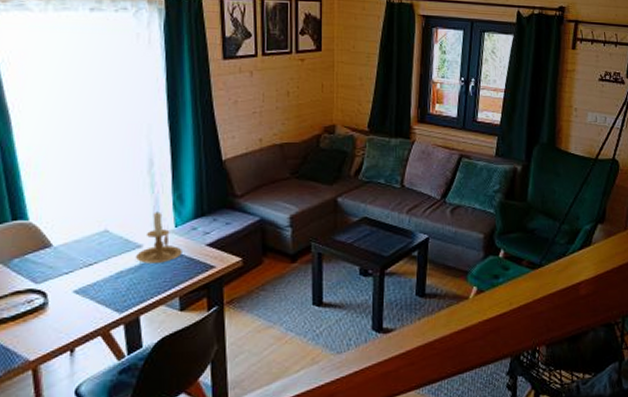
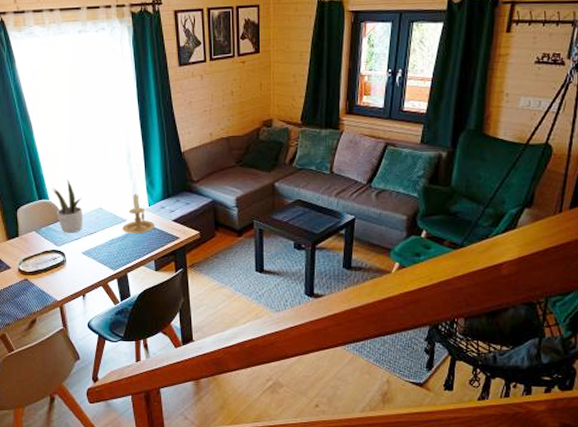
potted plant: none [33,192,80,265] -> present [51,179,83,233]

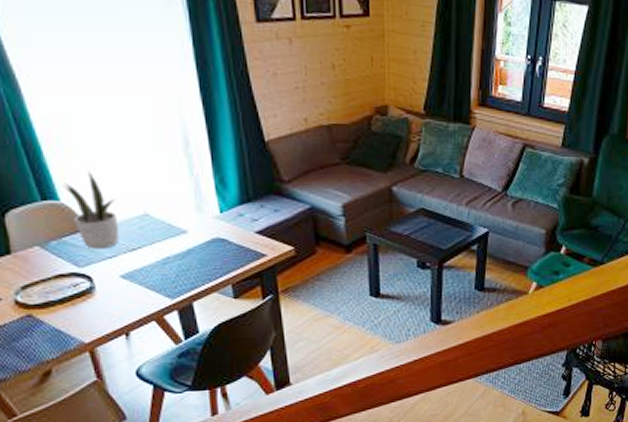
candle holder: present [123,194,155,234] -> none [182,195,231,250]

